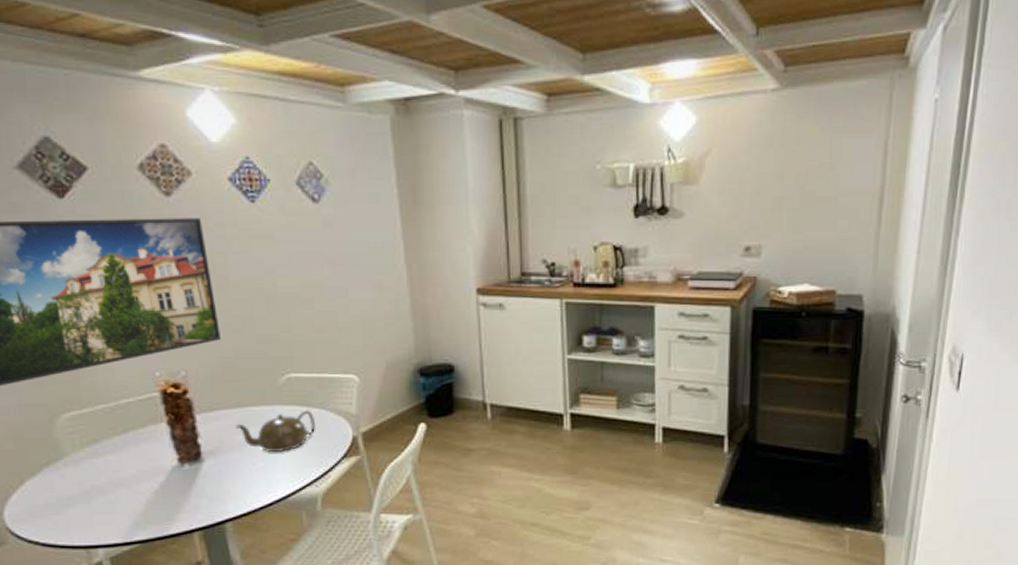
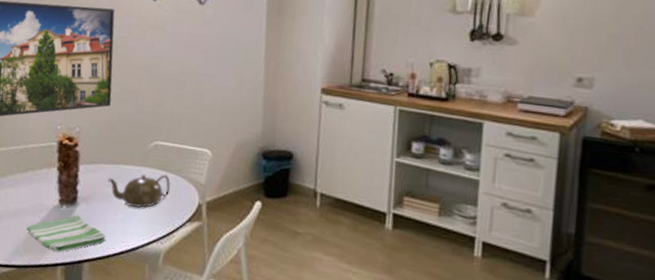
dish towel: none [142,472,248,517] -> present [26,214,106,252]

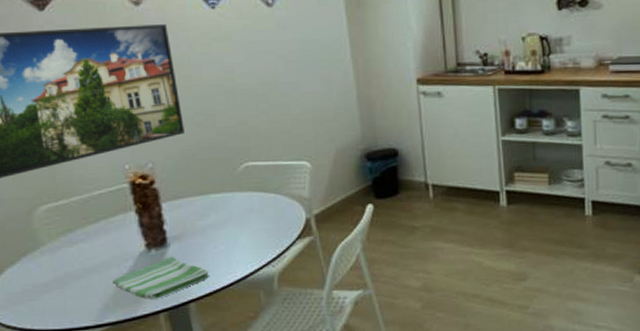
teapot: present [107,174,170,209] -> none [198,195,271,237]

